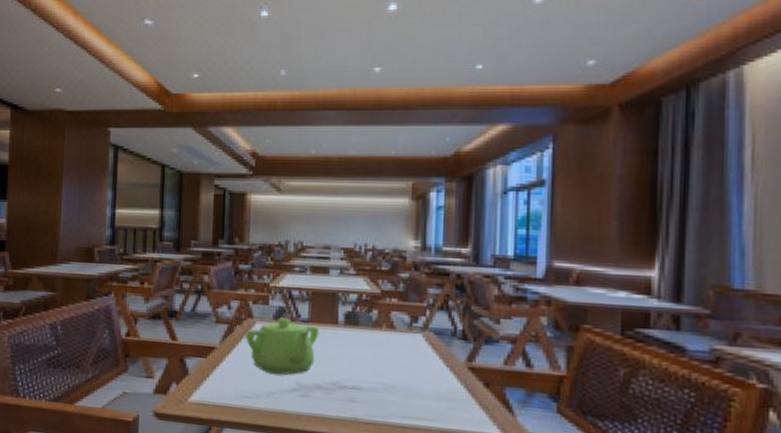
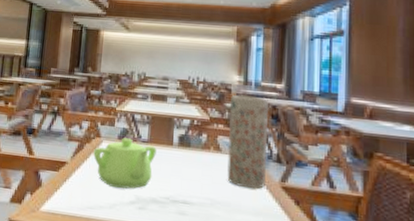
vase: none [403,263,451,371] -> present [227,95,268,189]

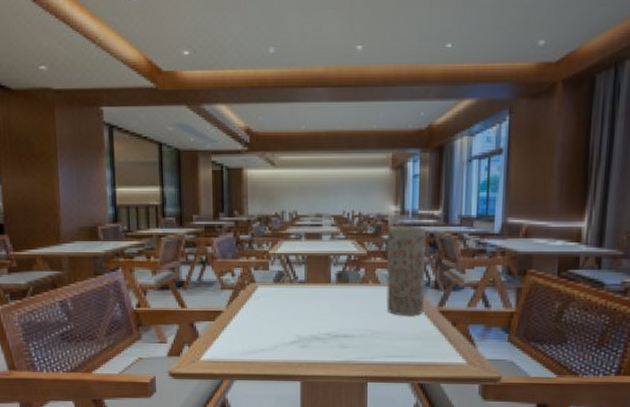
teapot: present [93,138,157,189] -> none [249,280,314,331]

